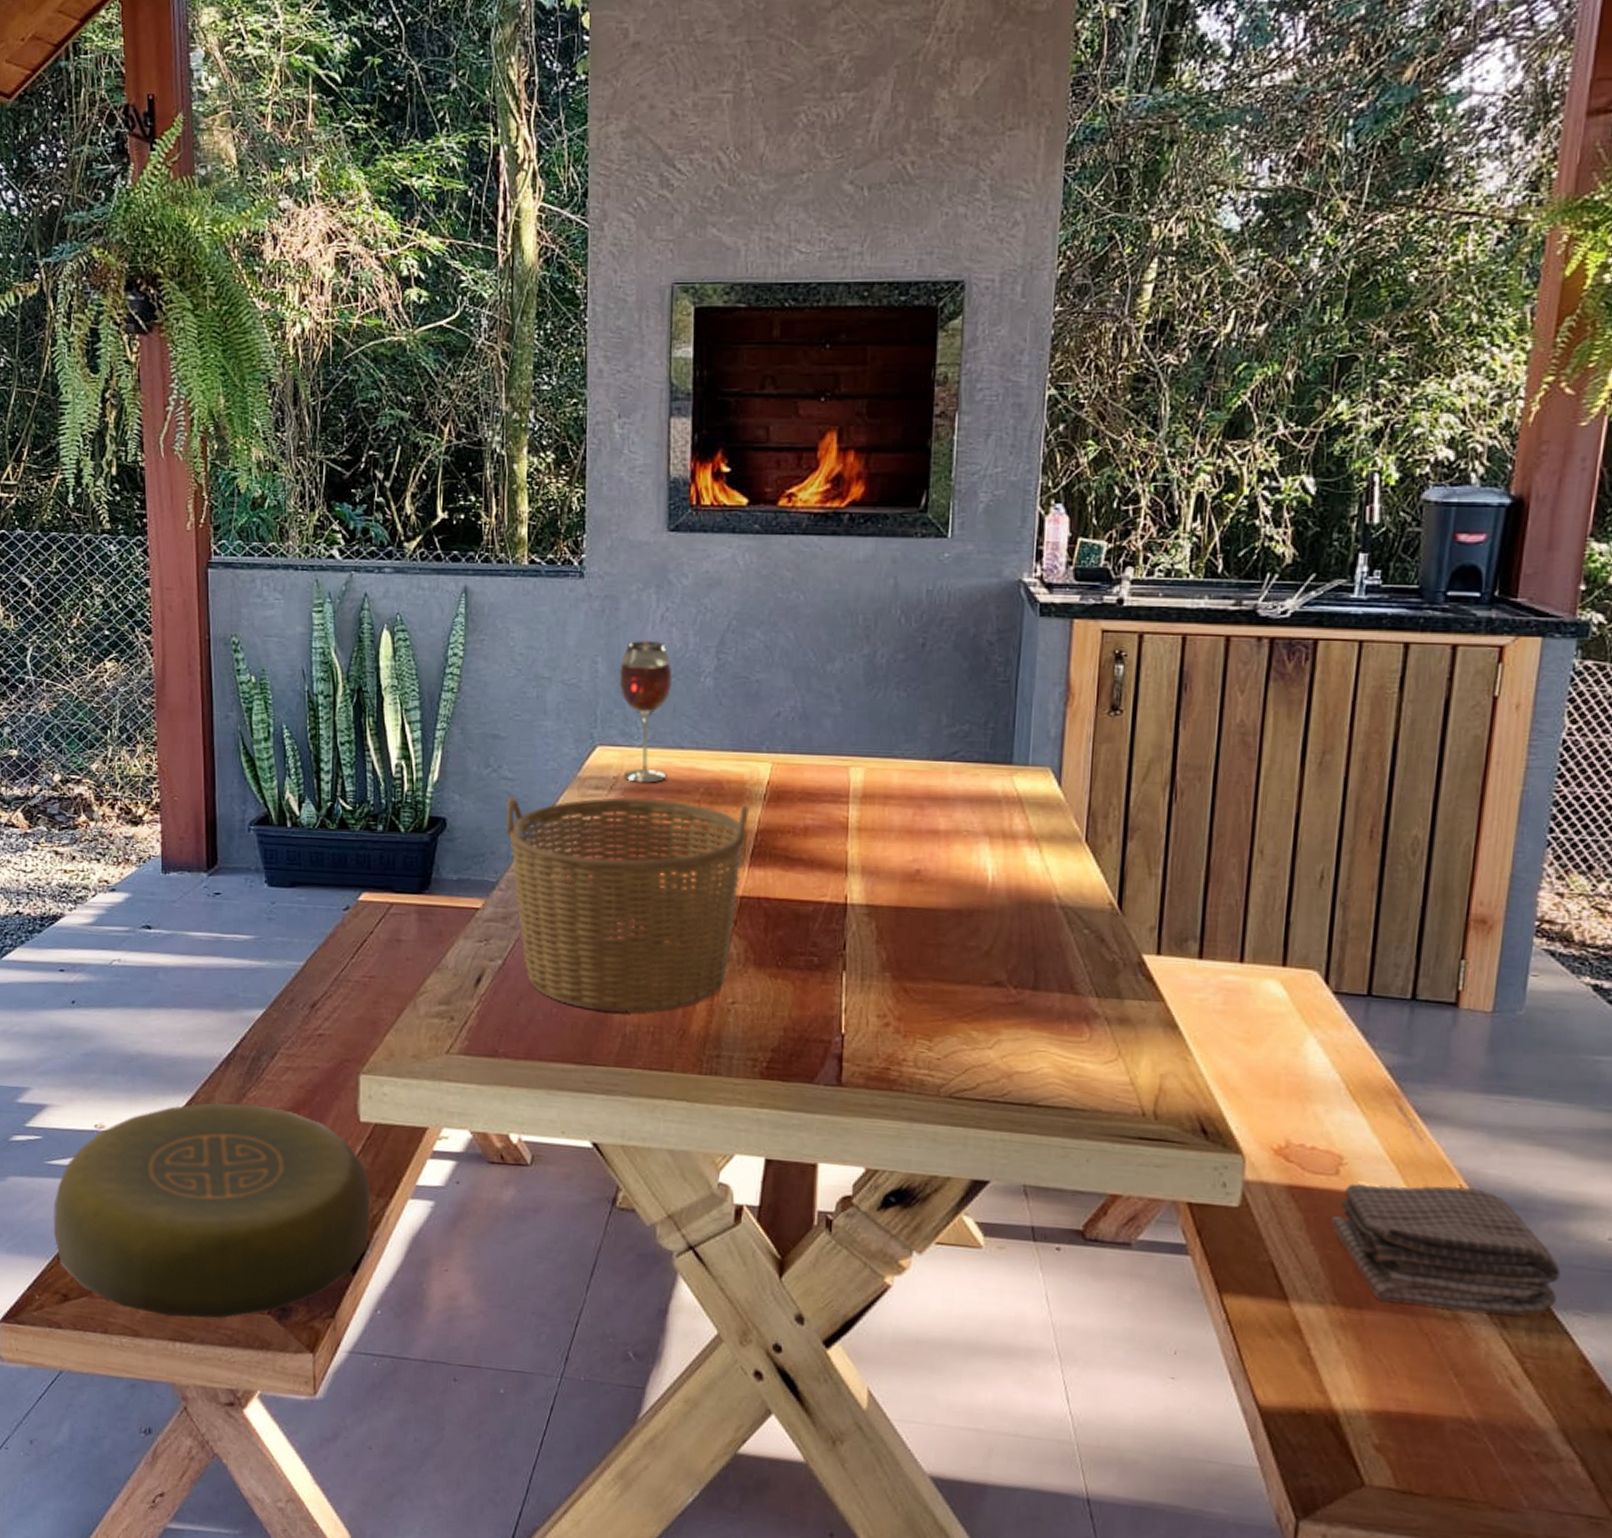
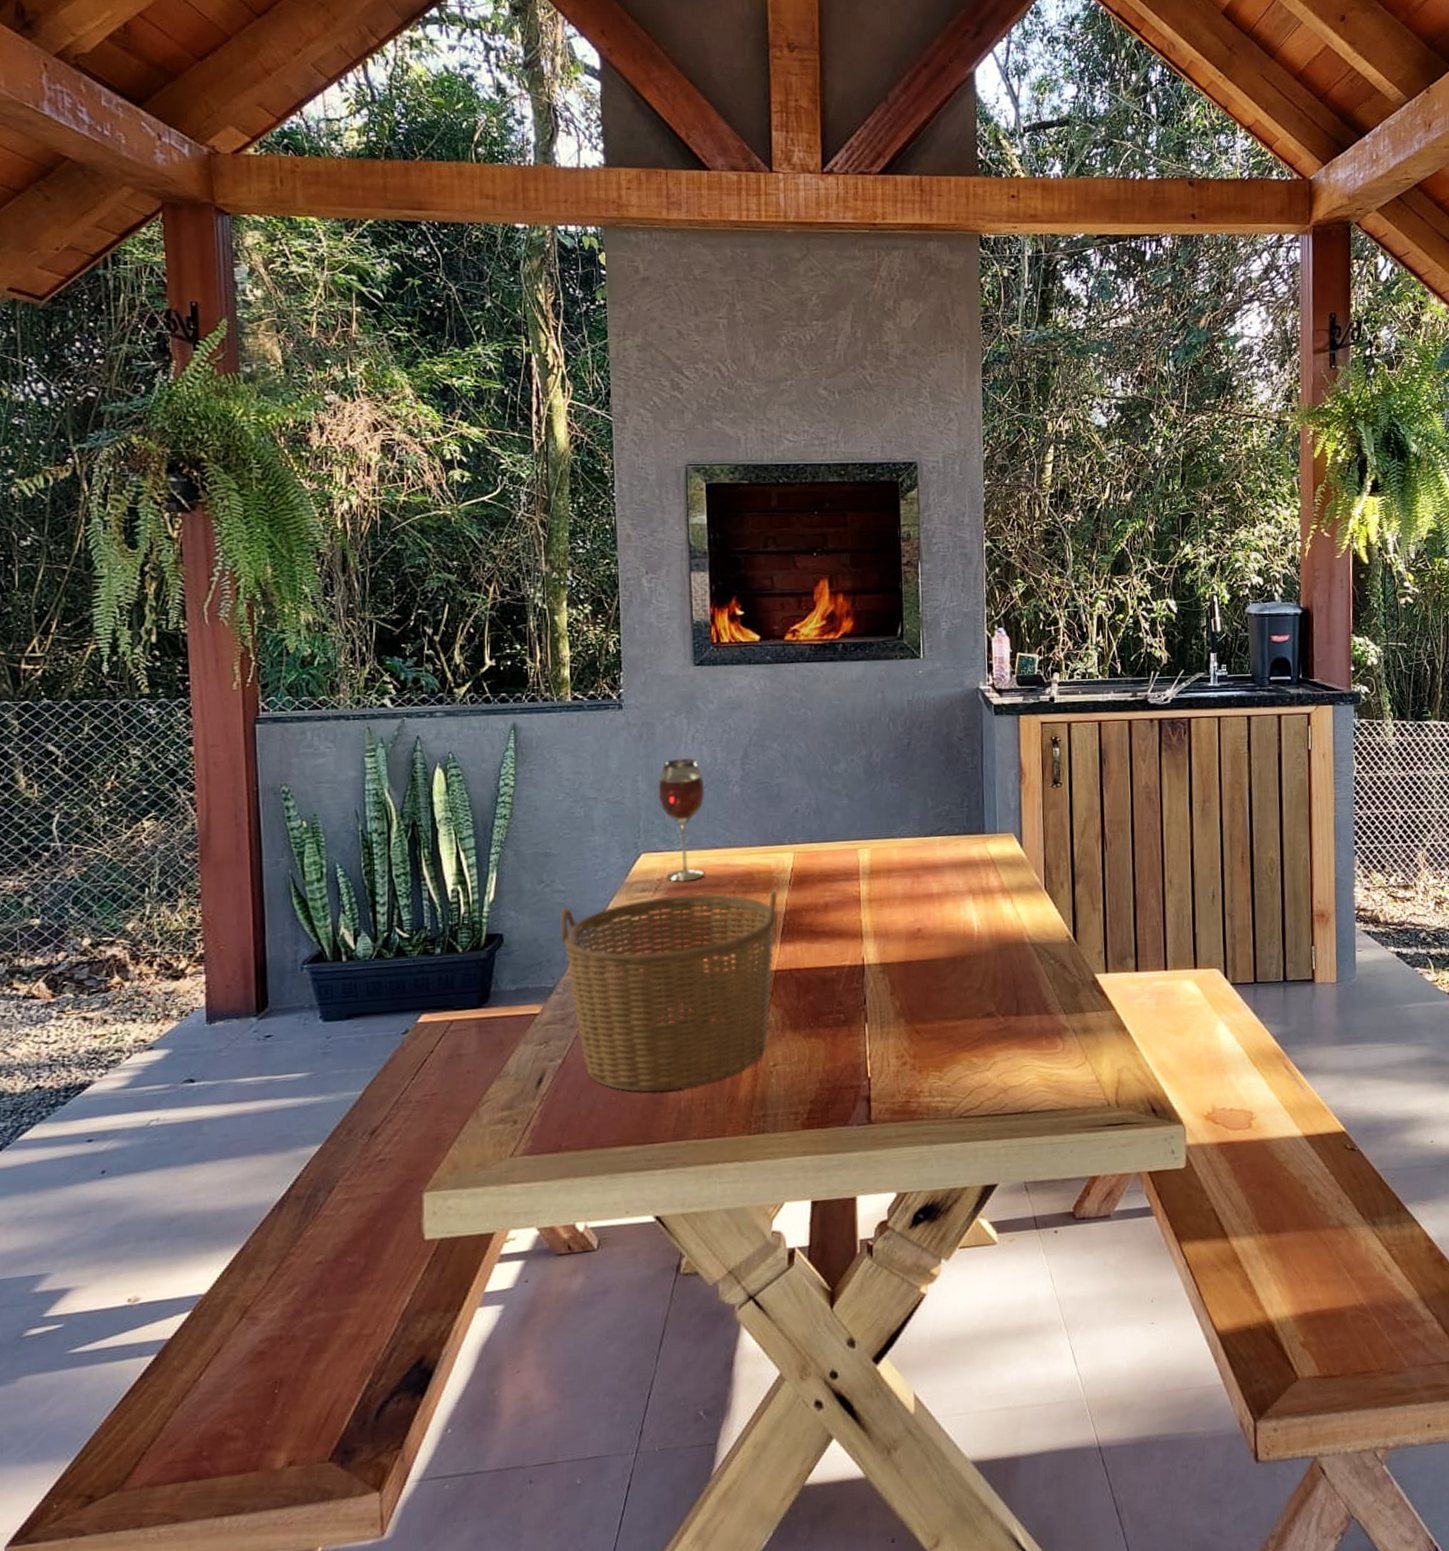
cushion: present [53,1103,371,1319] -> none [76,1243,438,1493]
towel: present [1331,1183,1561,1315] -> none [1250,1120,1405,1224]

